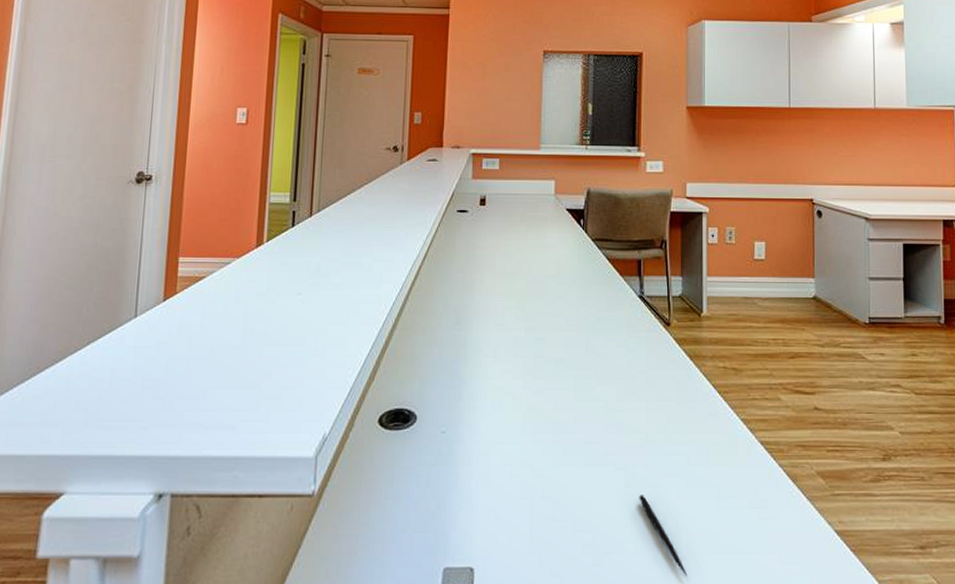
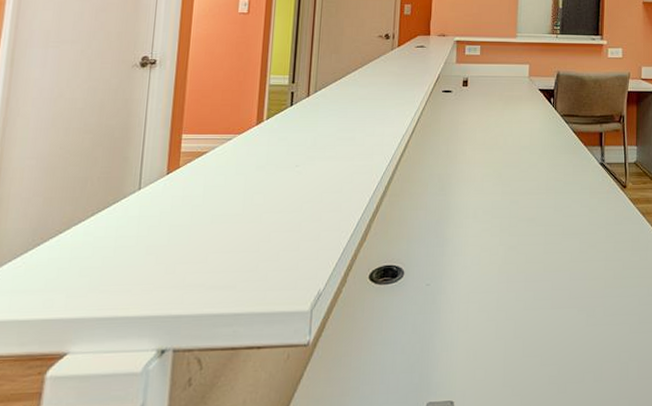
pen: present [639,495,688,576] -> none [598,332,638,399]

